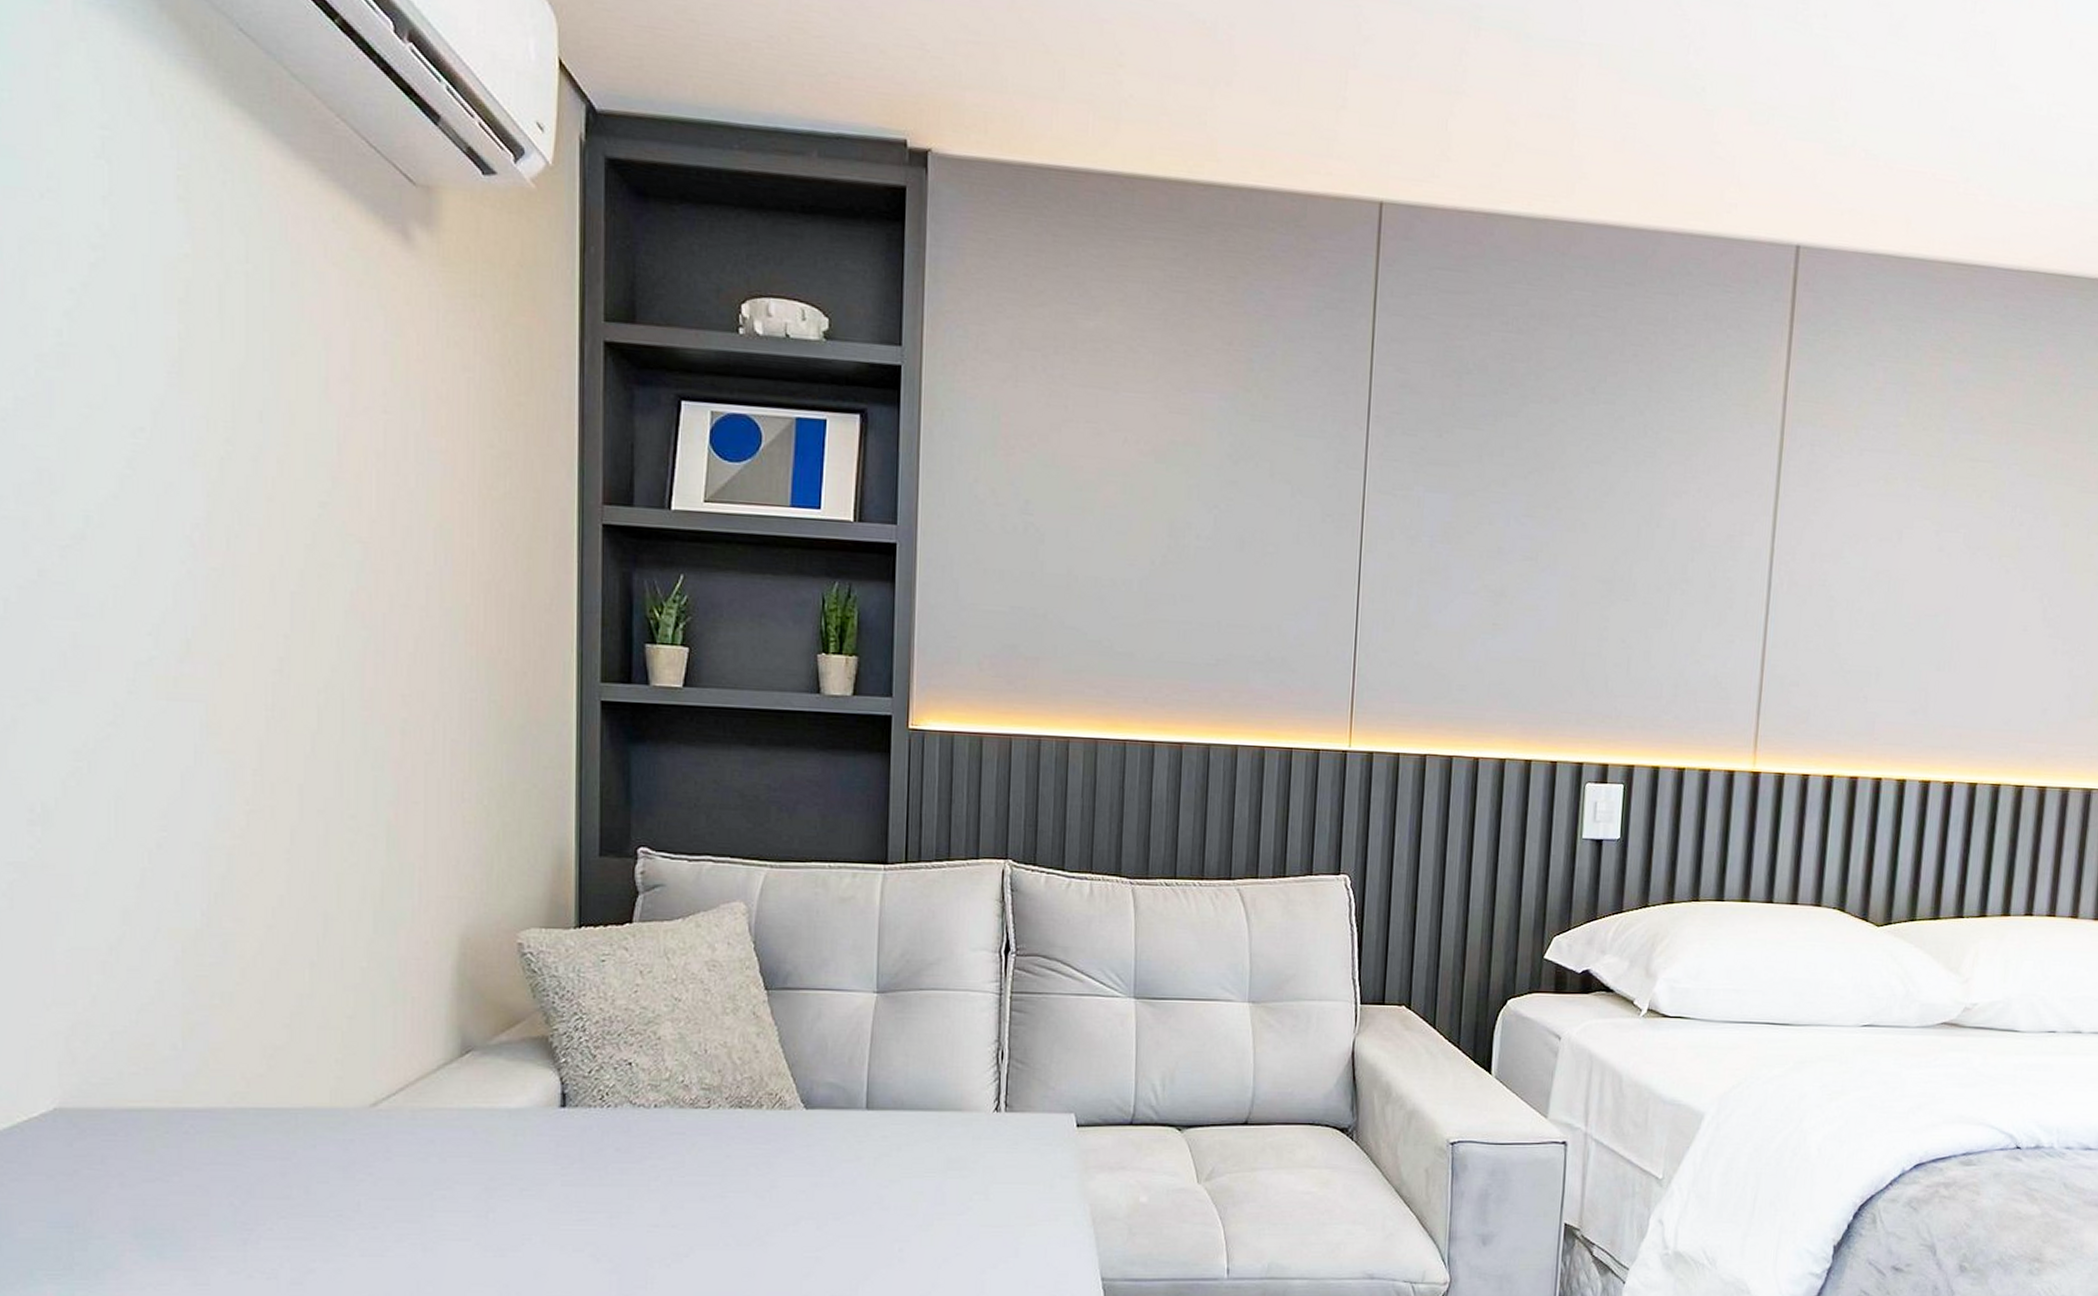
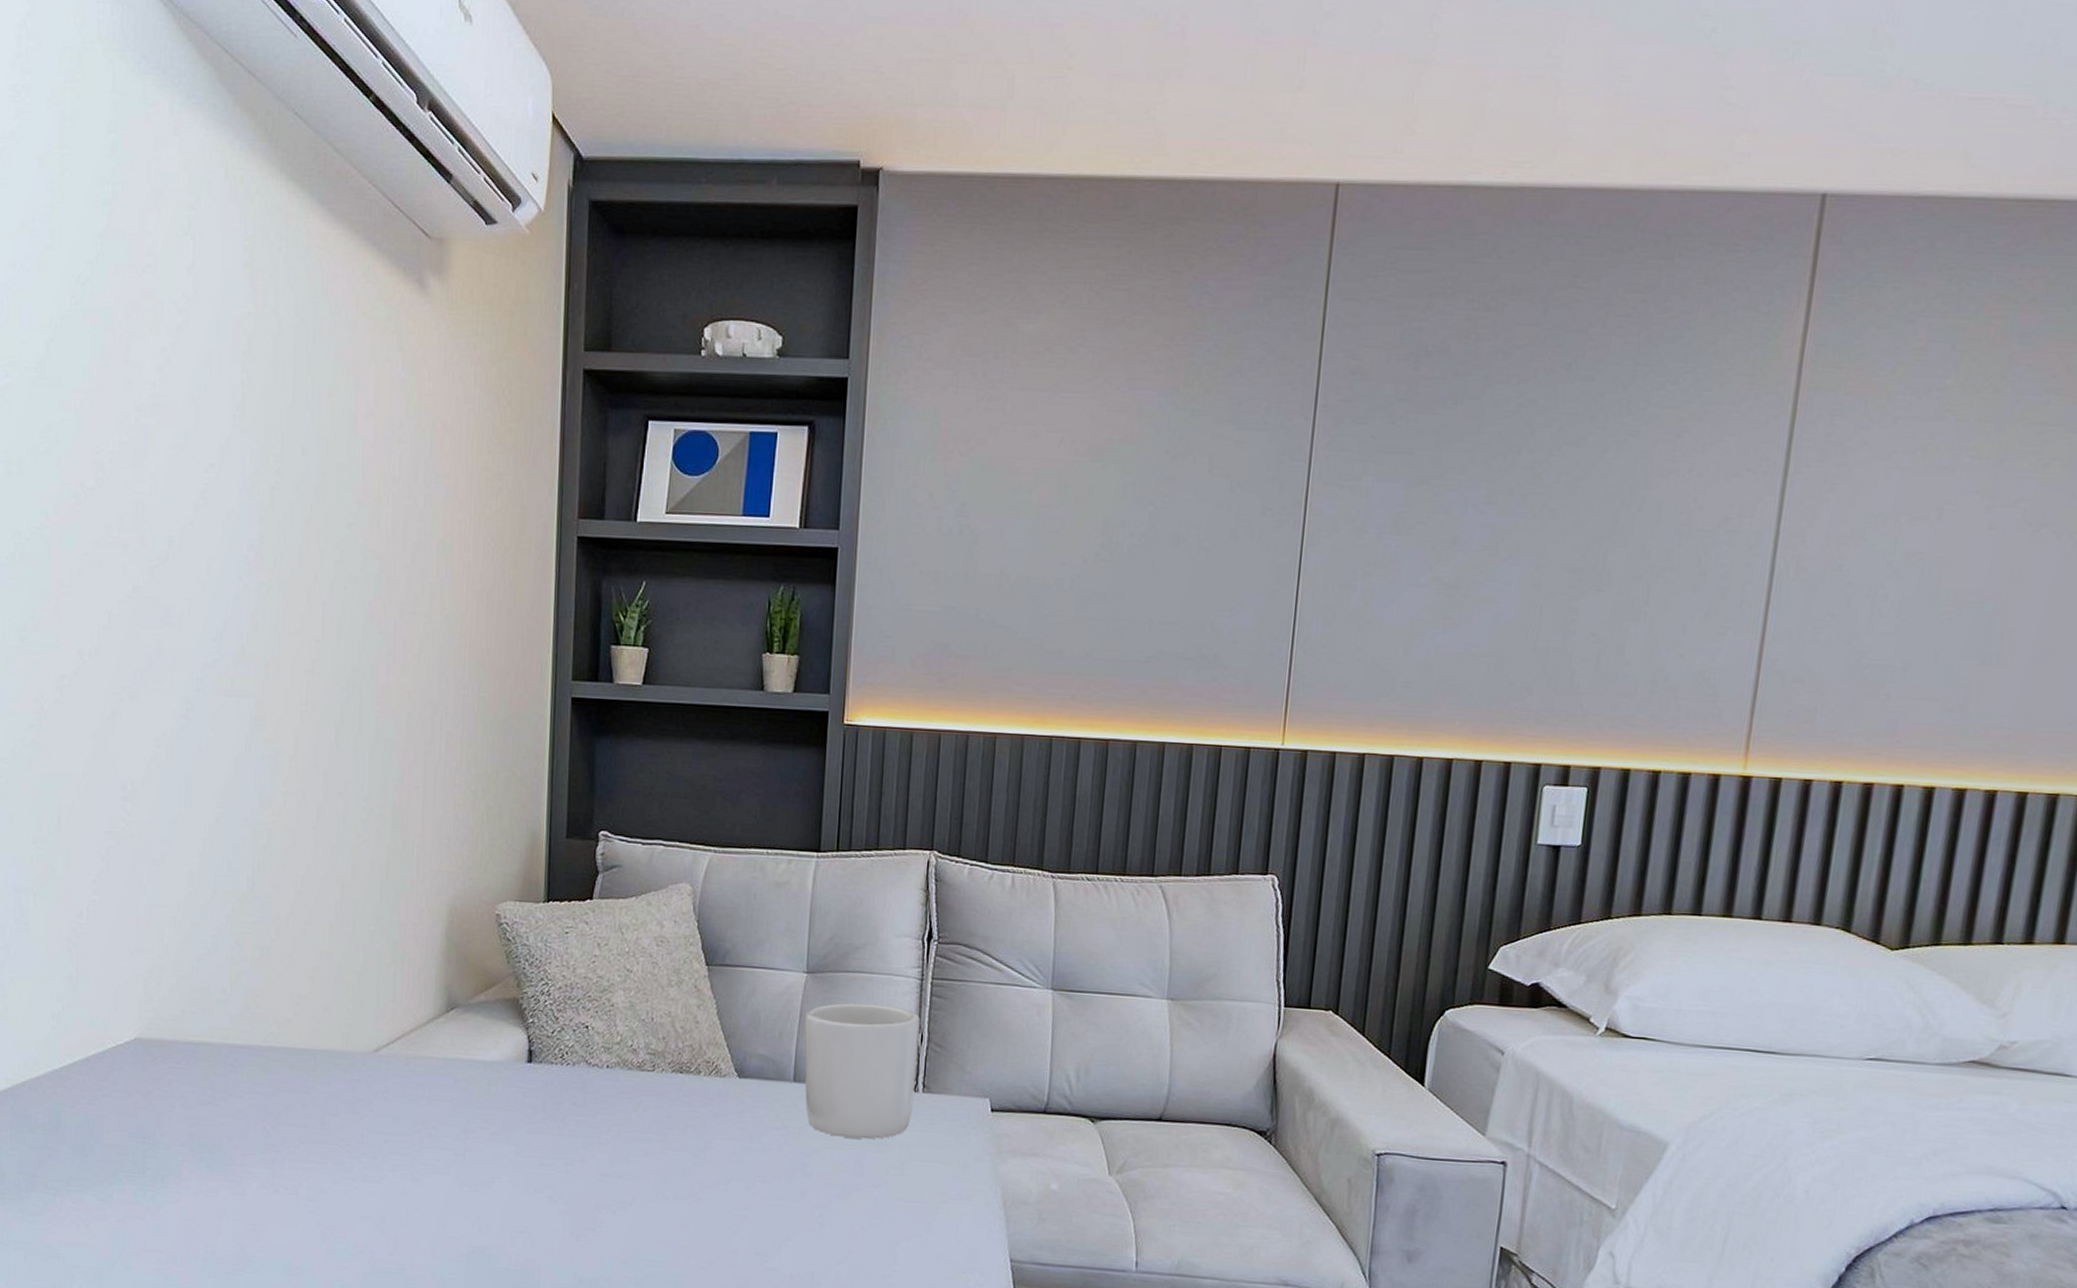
mug: none [877,1022,1000,1165] -> present [804,1003,920,1139]

